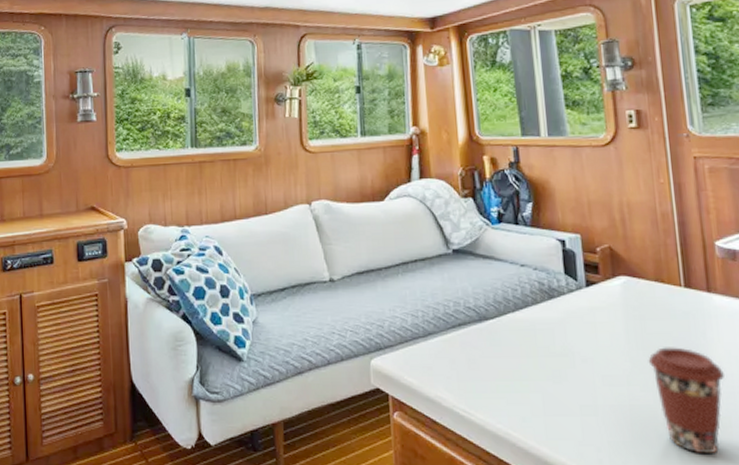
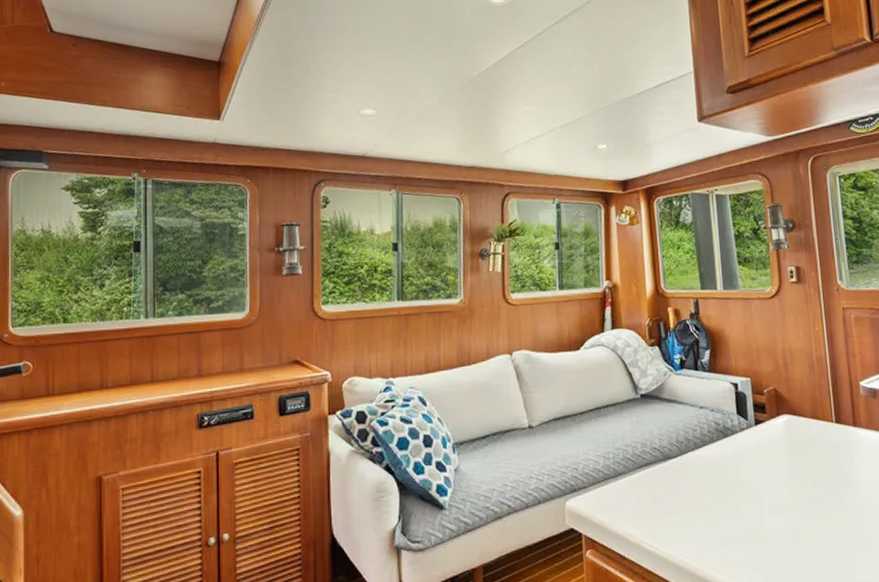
coffee cup: present [648,347,724,454] -> none [806,476,868,572]

